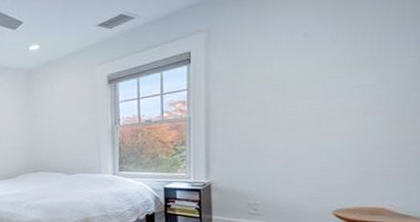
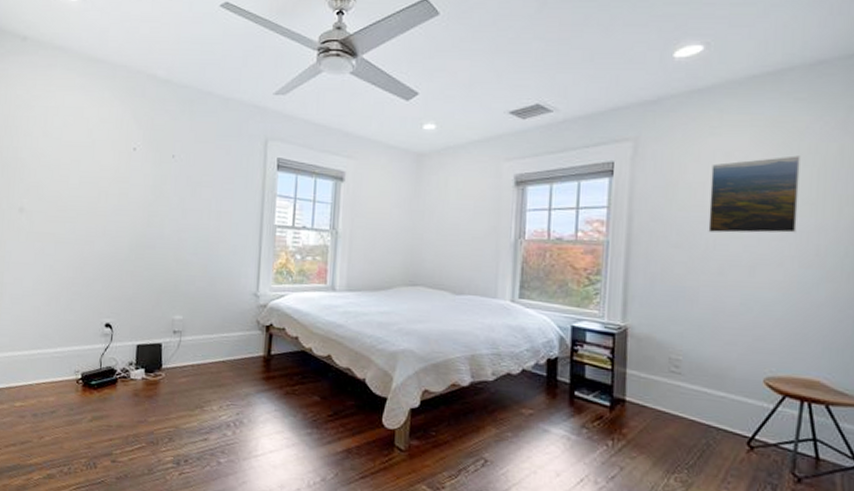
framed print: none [277,20,362,99] -> present [708,155,801,234]

